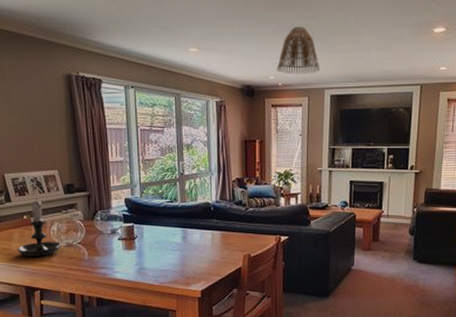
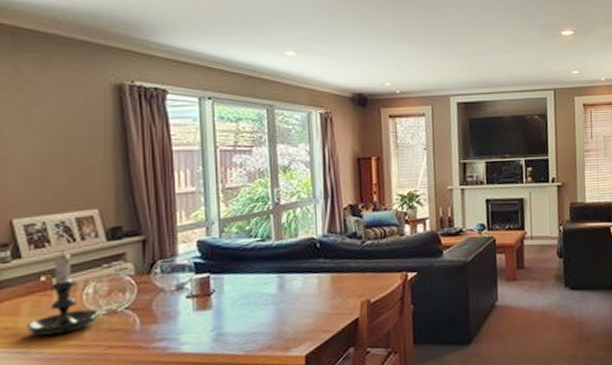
lamp shade: present [277,26,321,75] -> none [393,27,444,81]

